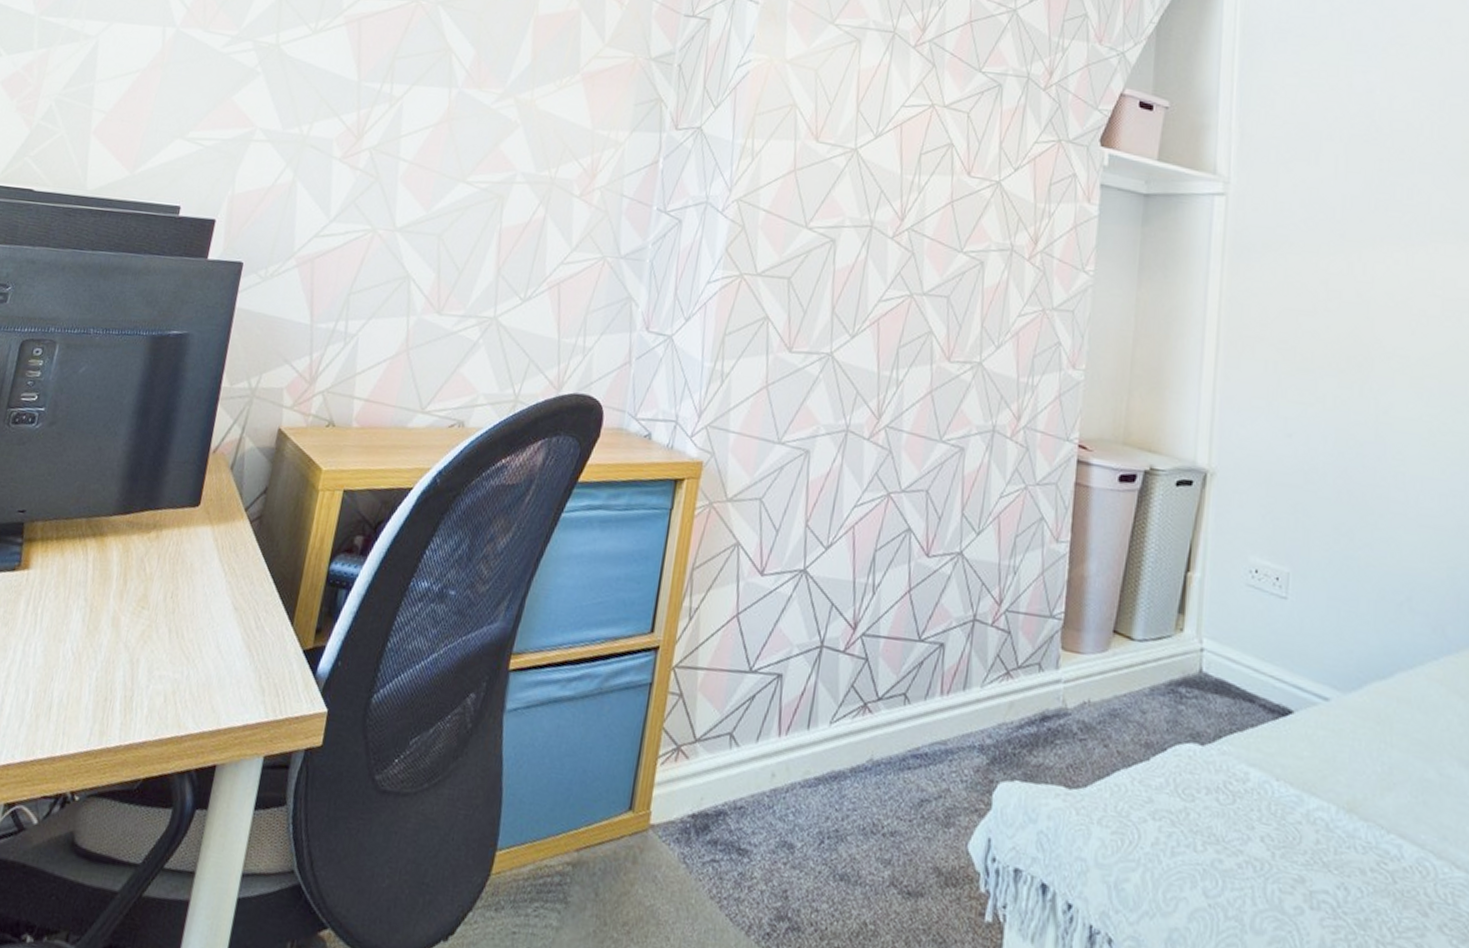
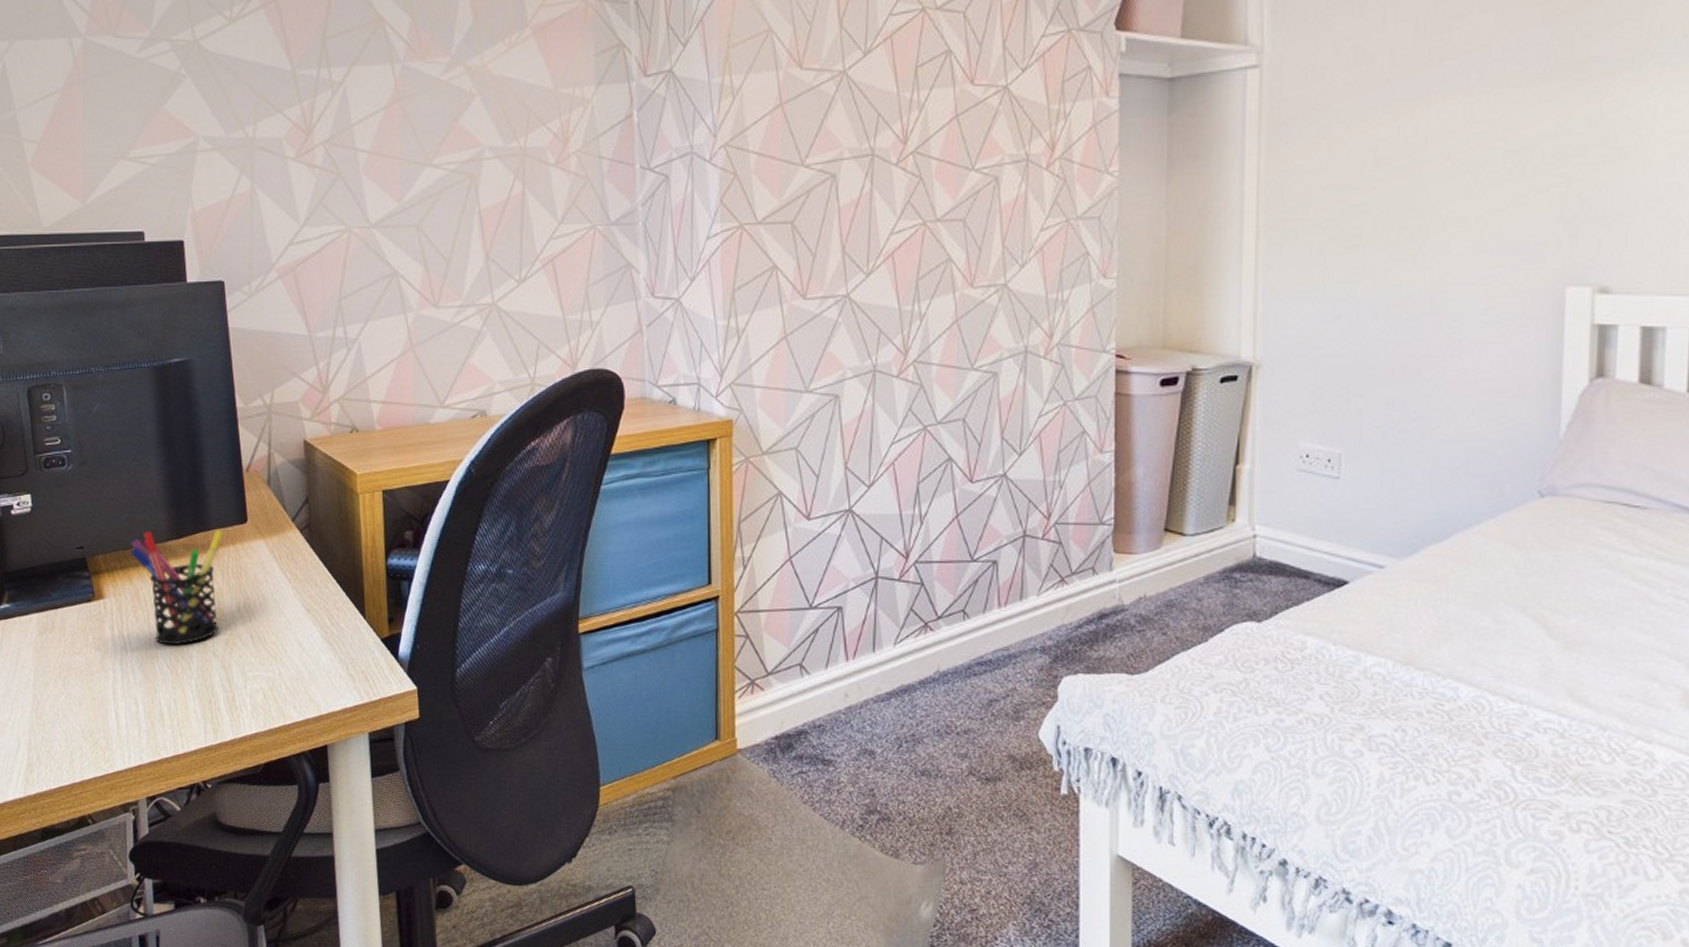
pen holder: none [68,502,173,632] -> present [130,529,224,646]

